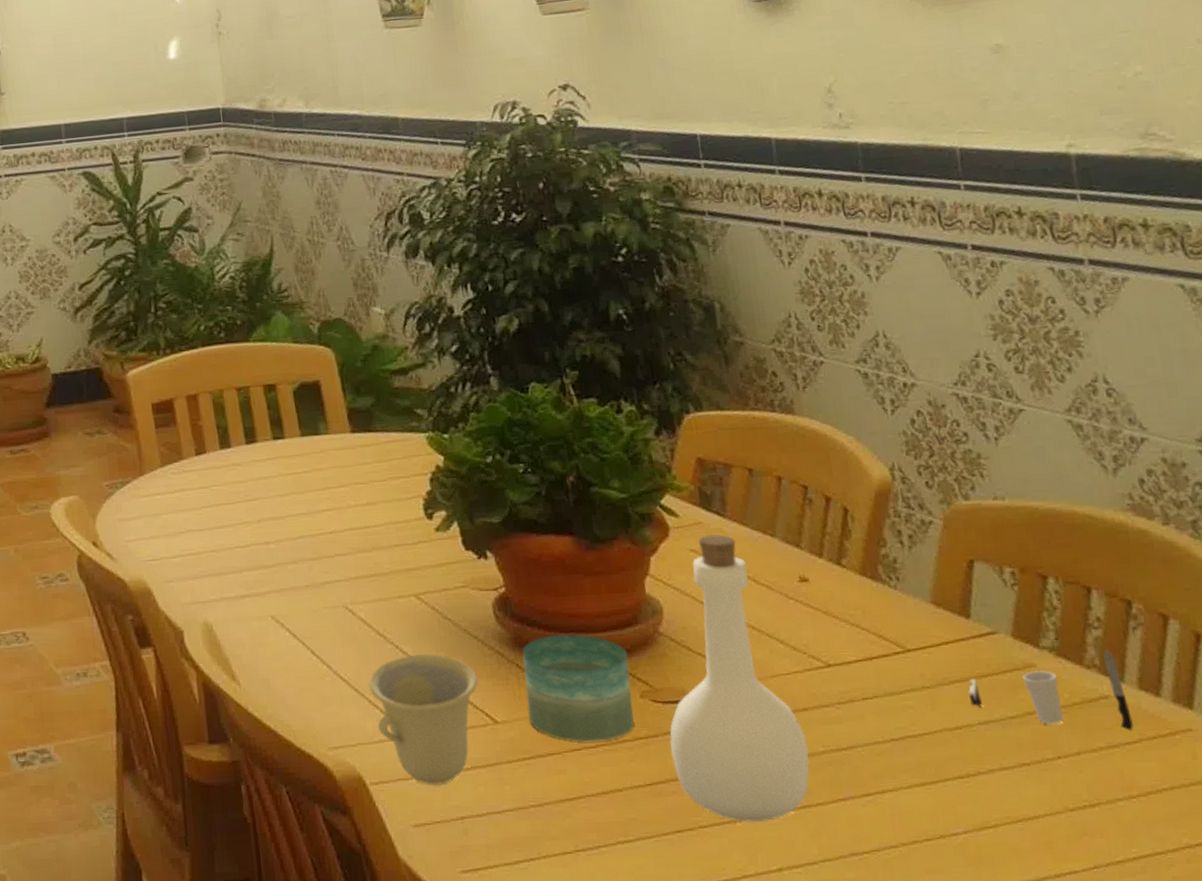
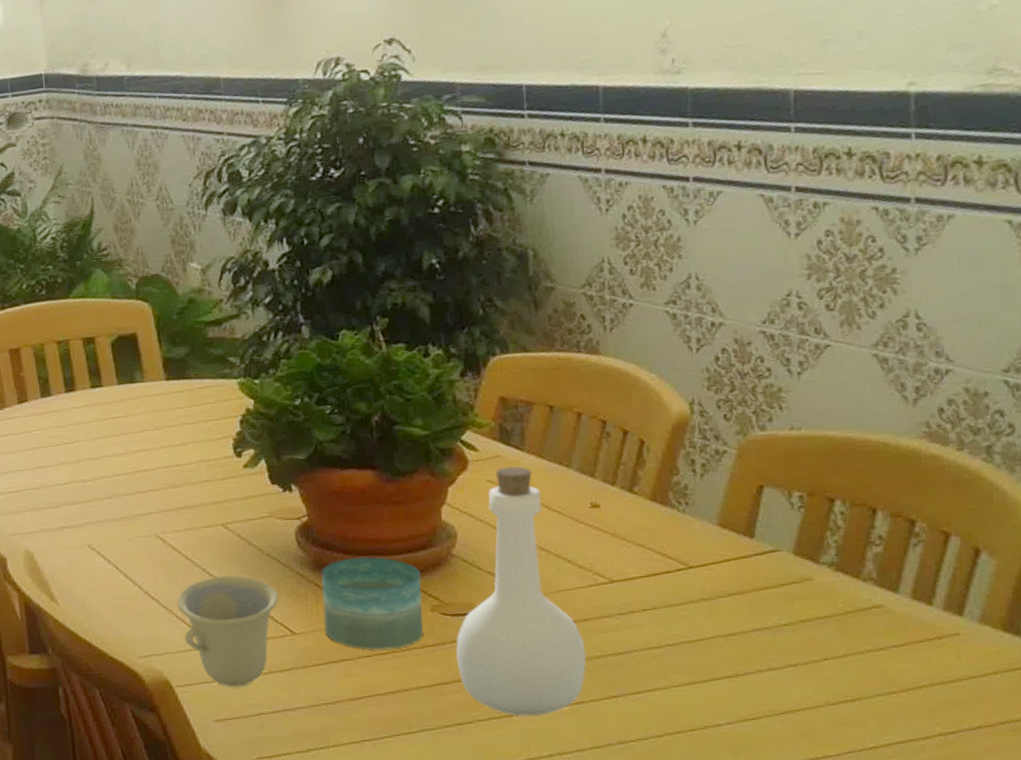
cup: present [968,650,1134,732] -> none [745,564,902,636]

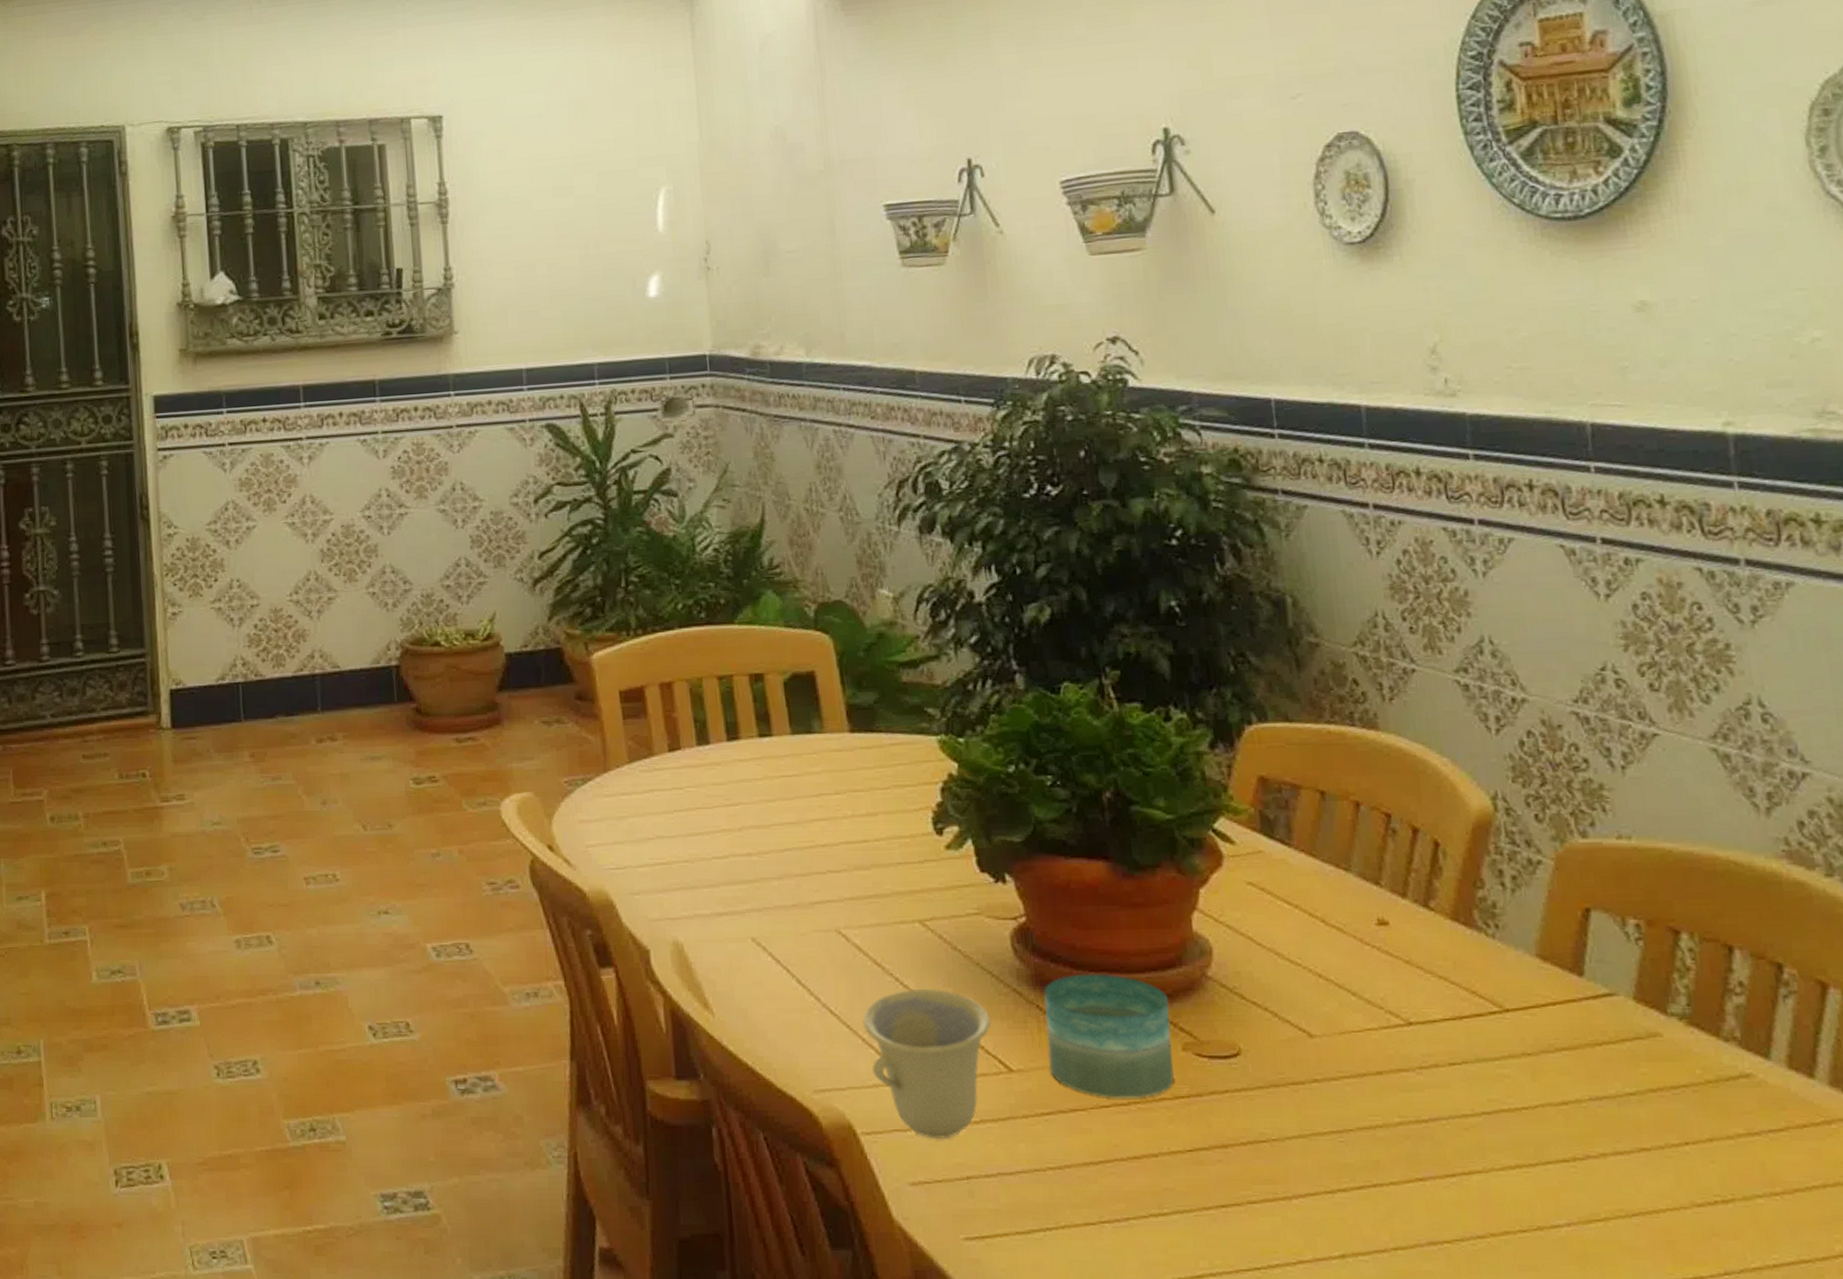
bottle: present [456,466,587,716] -> none [1216,865,1382,1200]

